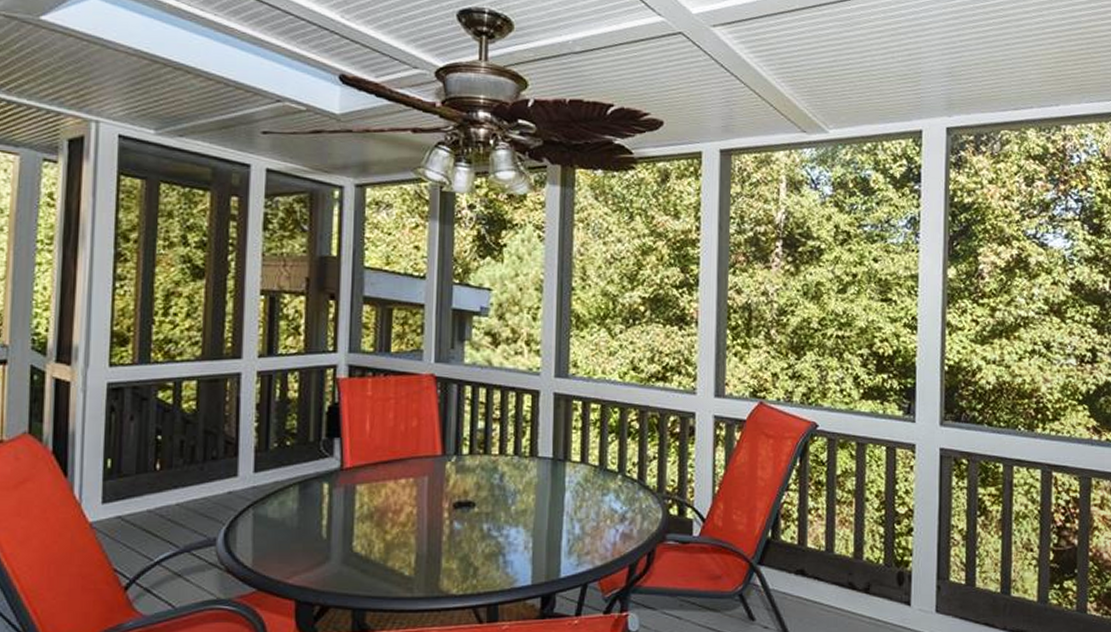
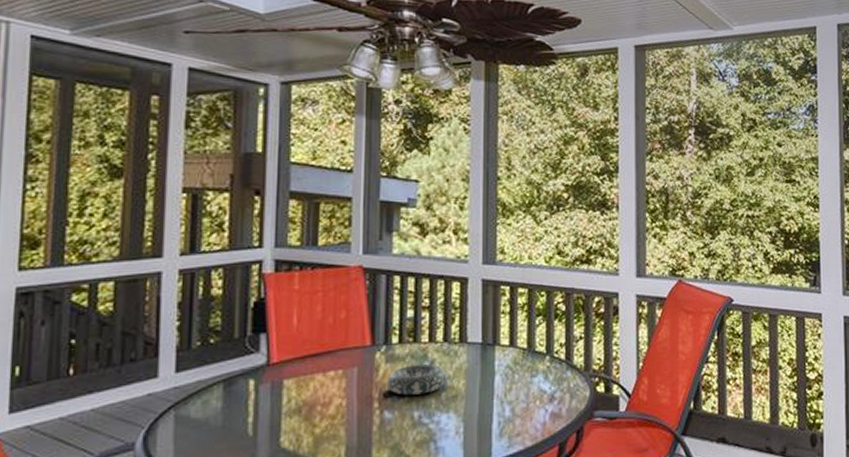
decorative bowl: none [457,477,516,507] -> present [388,364,446,395]

